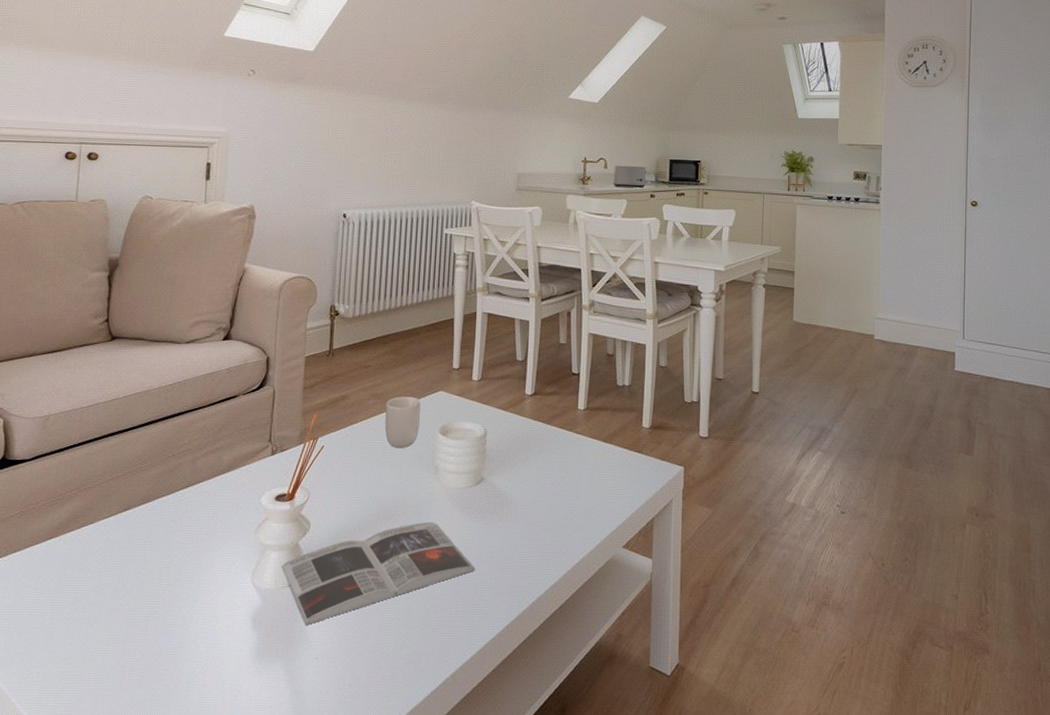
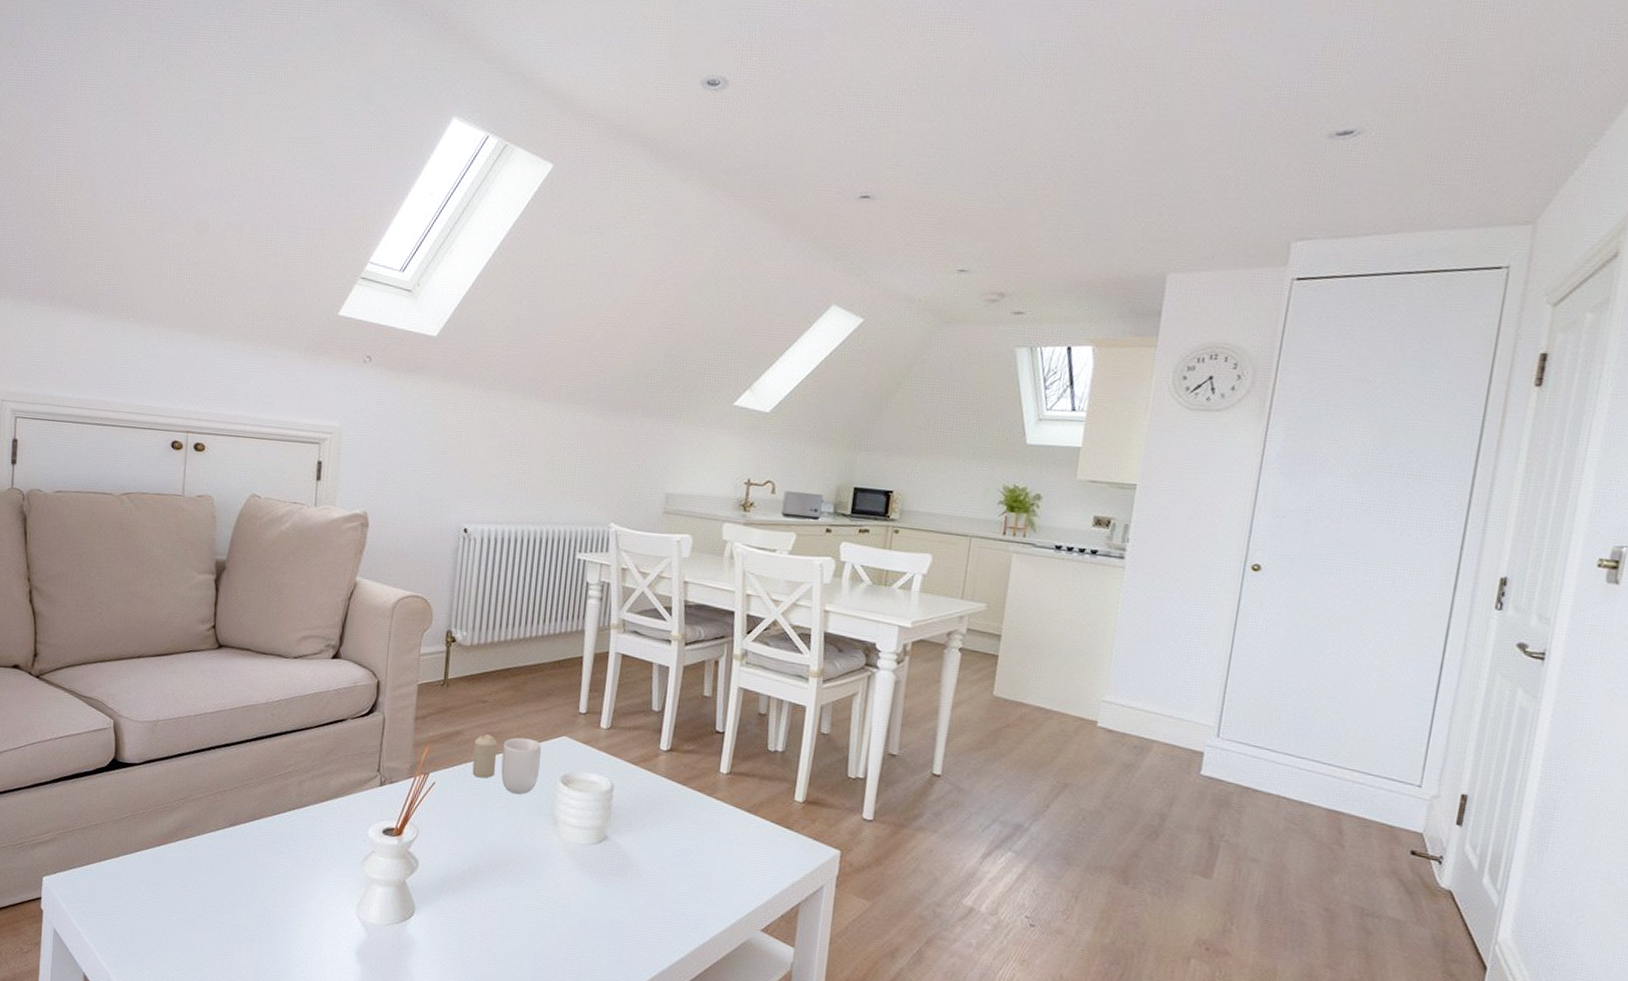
magazine: present [280,522,476,625] -> none [386,875,594,966]
candle: none [358,396,381,437] -> present [472,734,497,779]

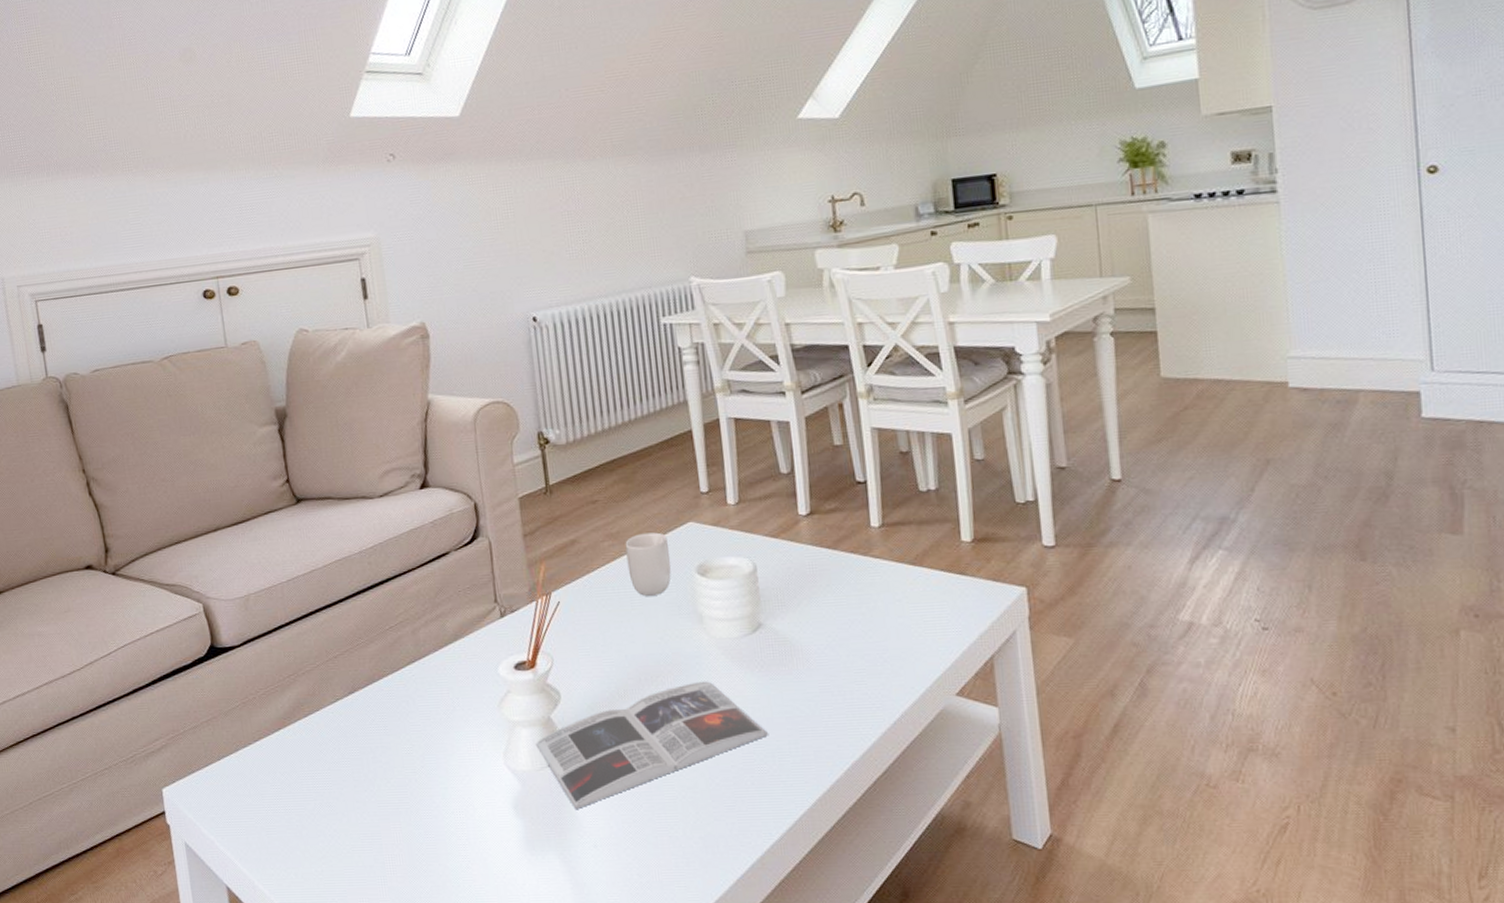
magazine: none [386,875,594,966] -> present [535,681,769,809]
candle: present [472,734,497,779] -> none [593,537,623,587]
toaster: present [781,490,824,521] -> none [874,194,922,229]

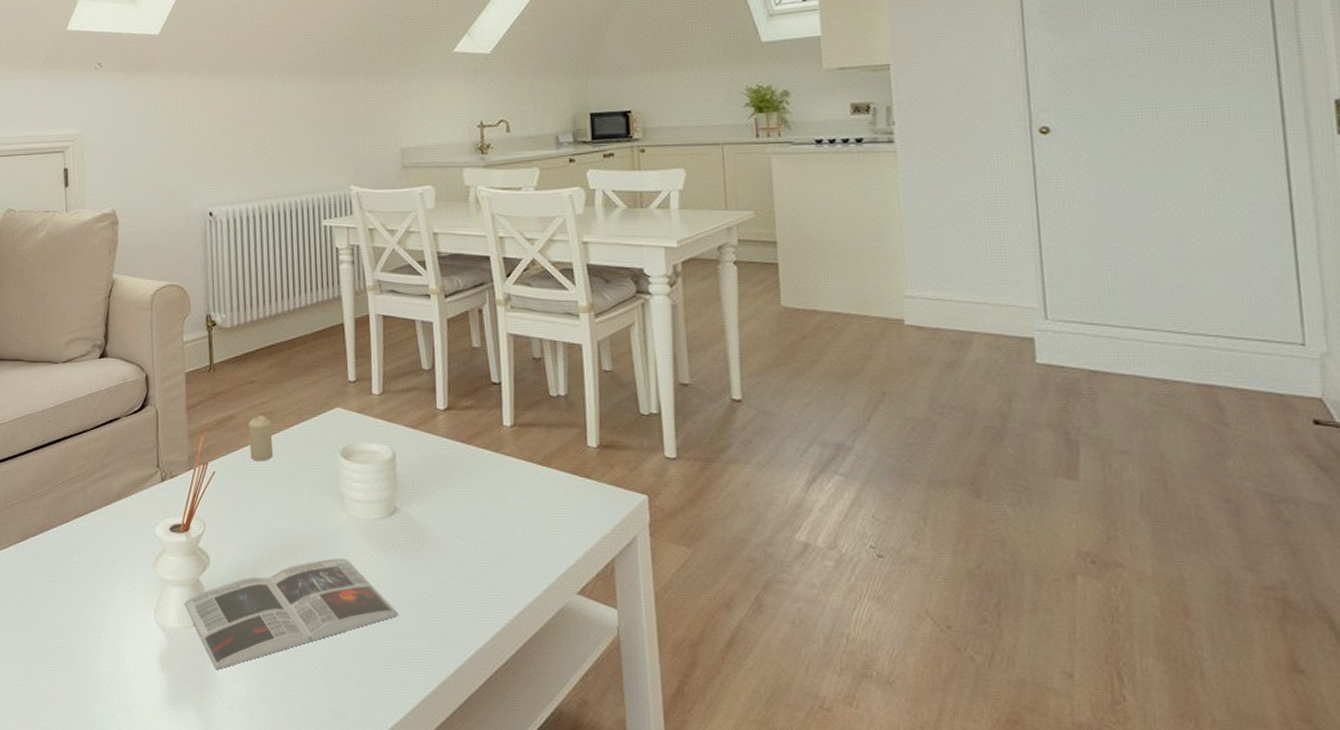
candle: none [593,537,623,587] -> present [249,416,274,461]
cup: present [625,532,671,597] -> none [277,414,318,474]

